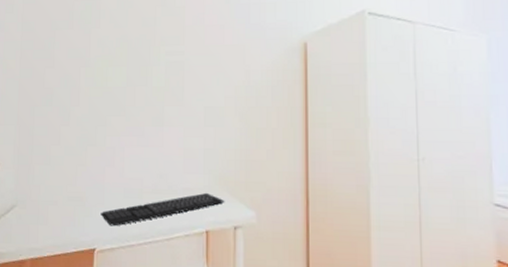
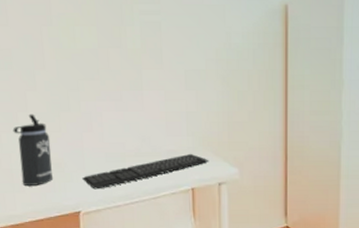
thermos bottle: none [45,147,76,219] -> present [12,114,53,186]

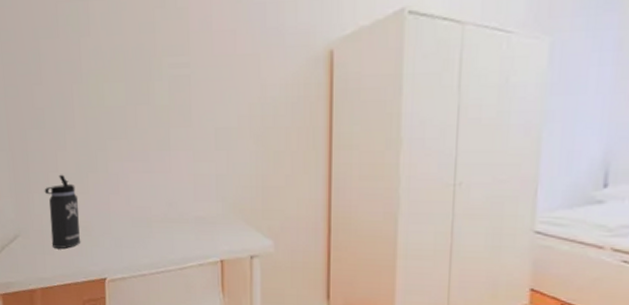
keyboard: present [82,153,209,190] -> none [108,221,240,256]

